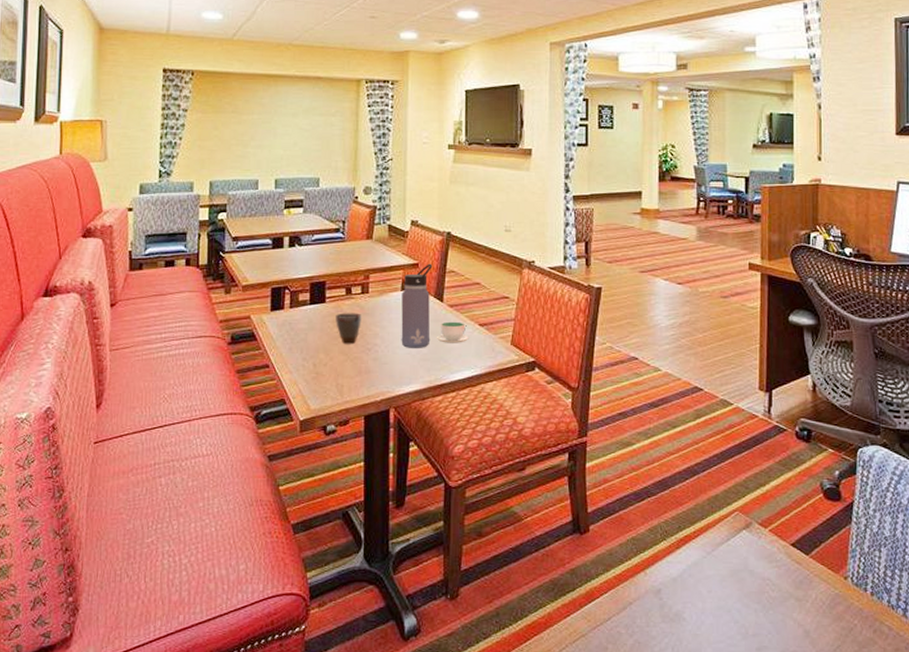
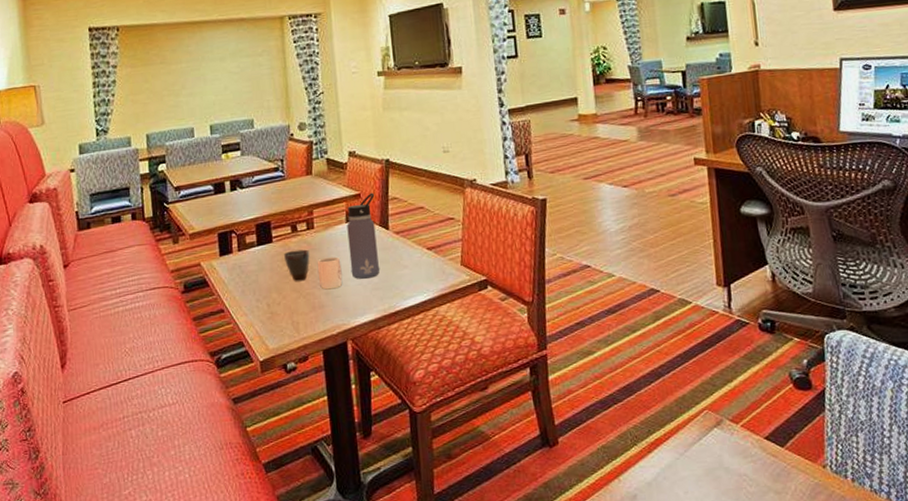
mug: none [367,323,392,356] -> present [317,257,343,290]
cup: present [437,321,469,343] -> none [386,247,419,271]

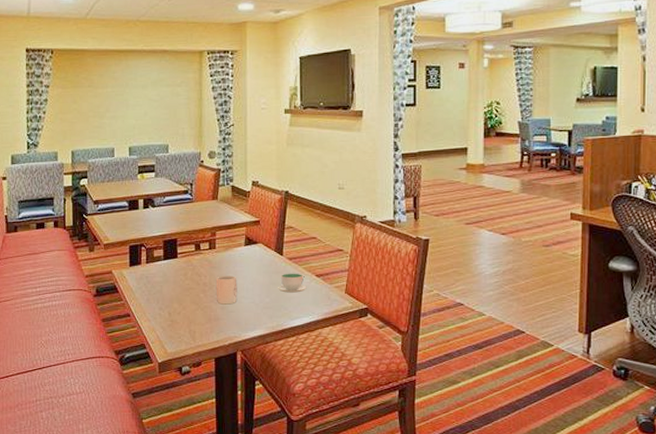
cup: present [283,249,310,282] -> none [186,267,210,295]
water bottle: present [347,192,379,280] -> none [245,220,273,299]
cup: none [386,247,419,271] -> present [278,273,307,293]

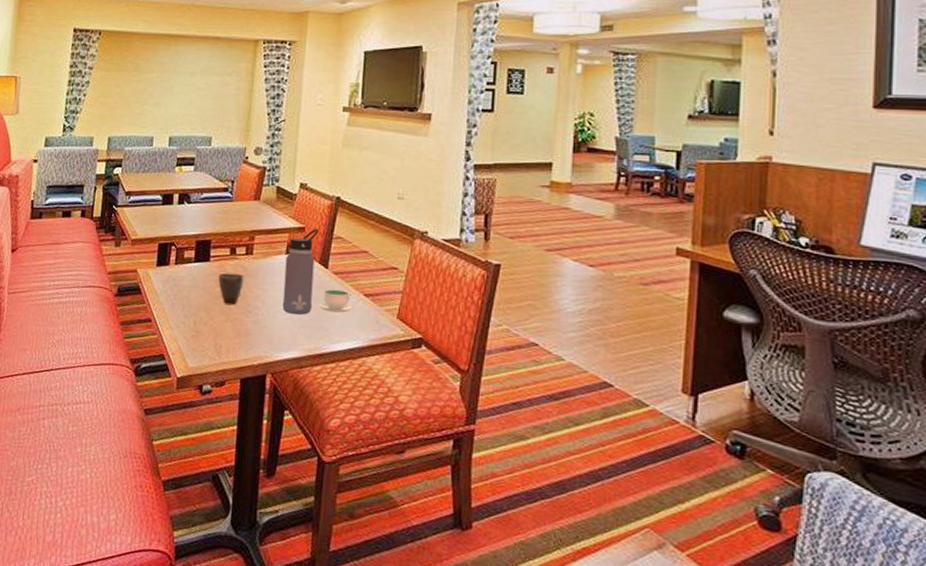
cup: none [186,267,210,295] -> present [218,273,244,306]
mug: present [216,276,237,305] -> none [248,285,274,320]
water bottle: none [245,220,273,299] -> present [282,228,320,316]

